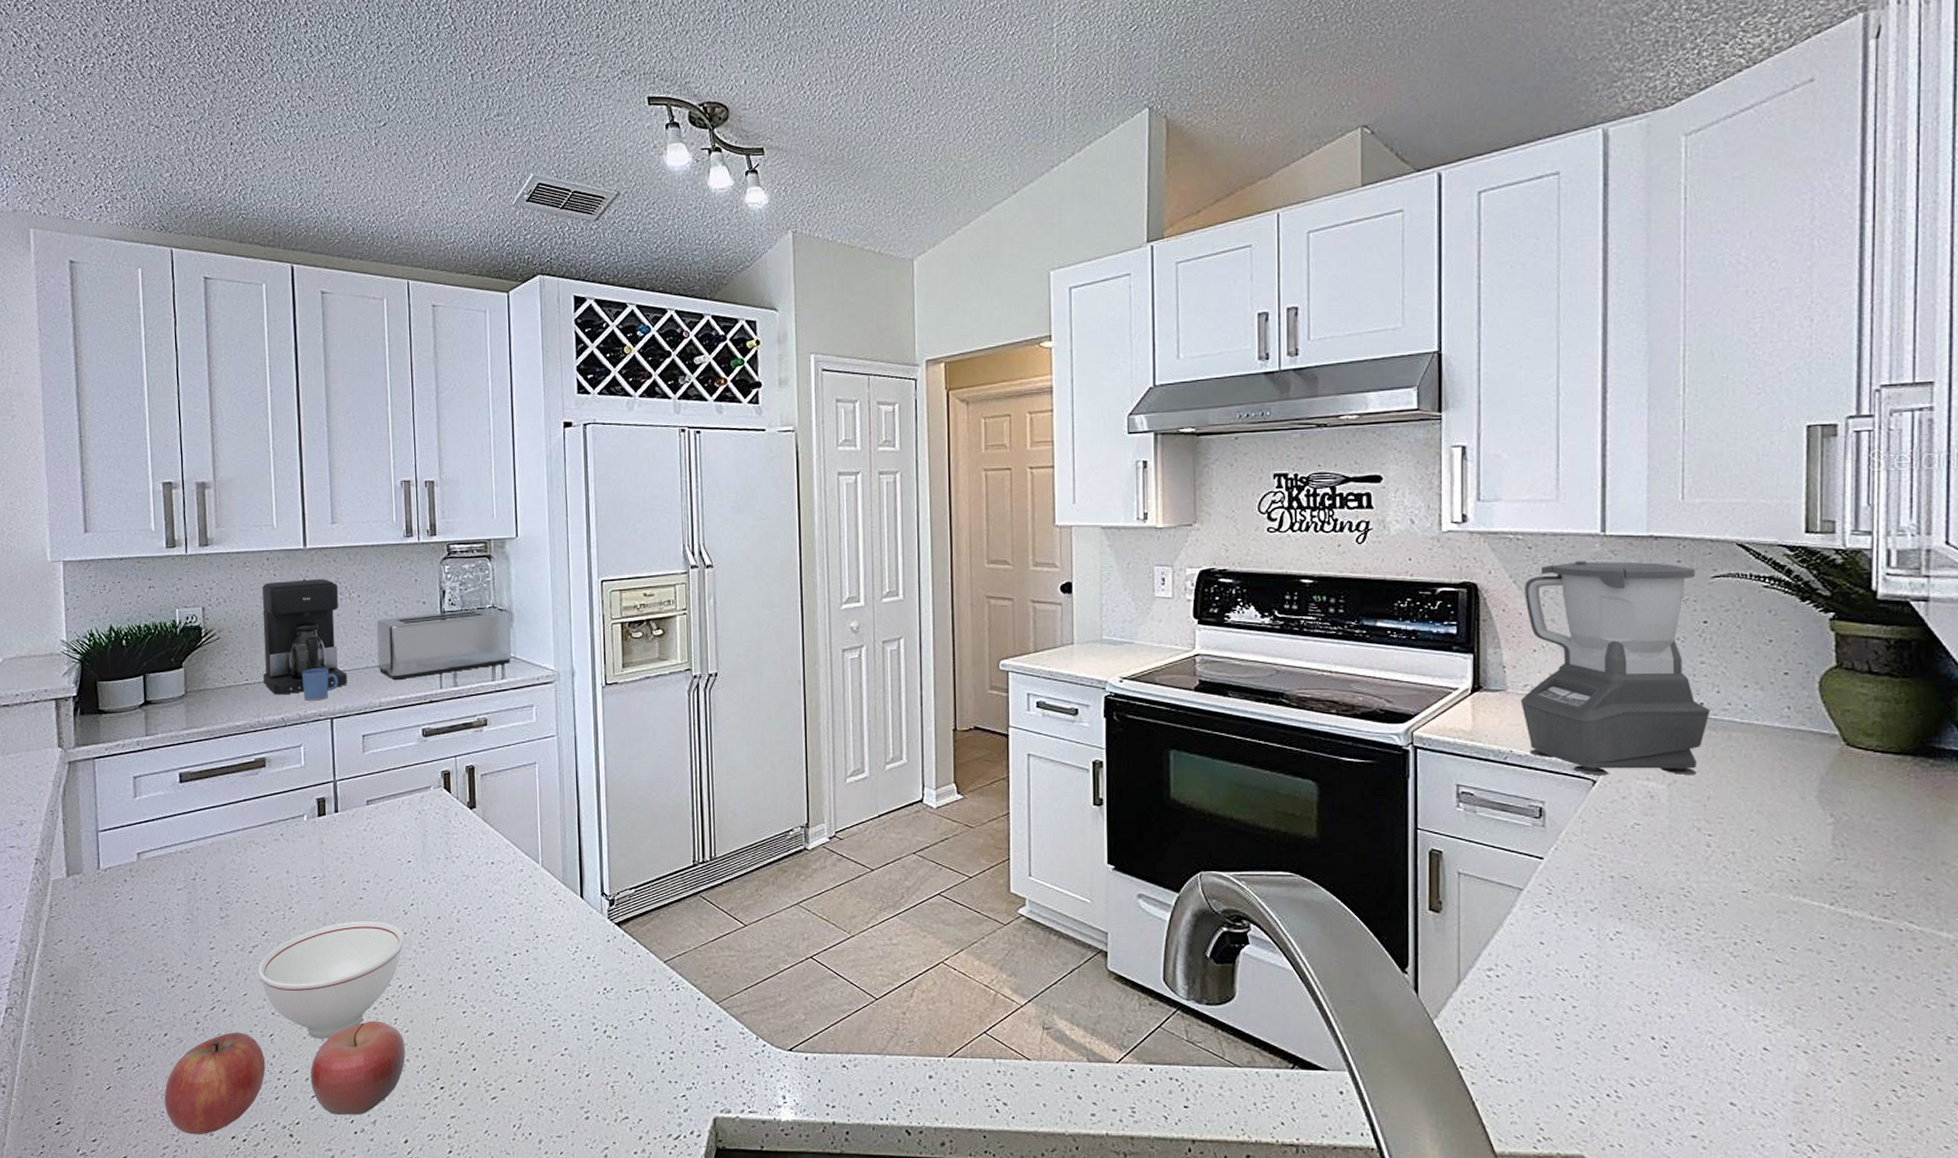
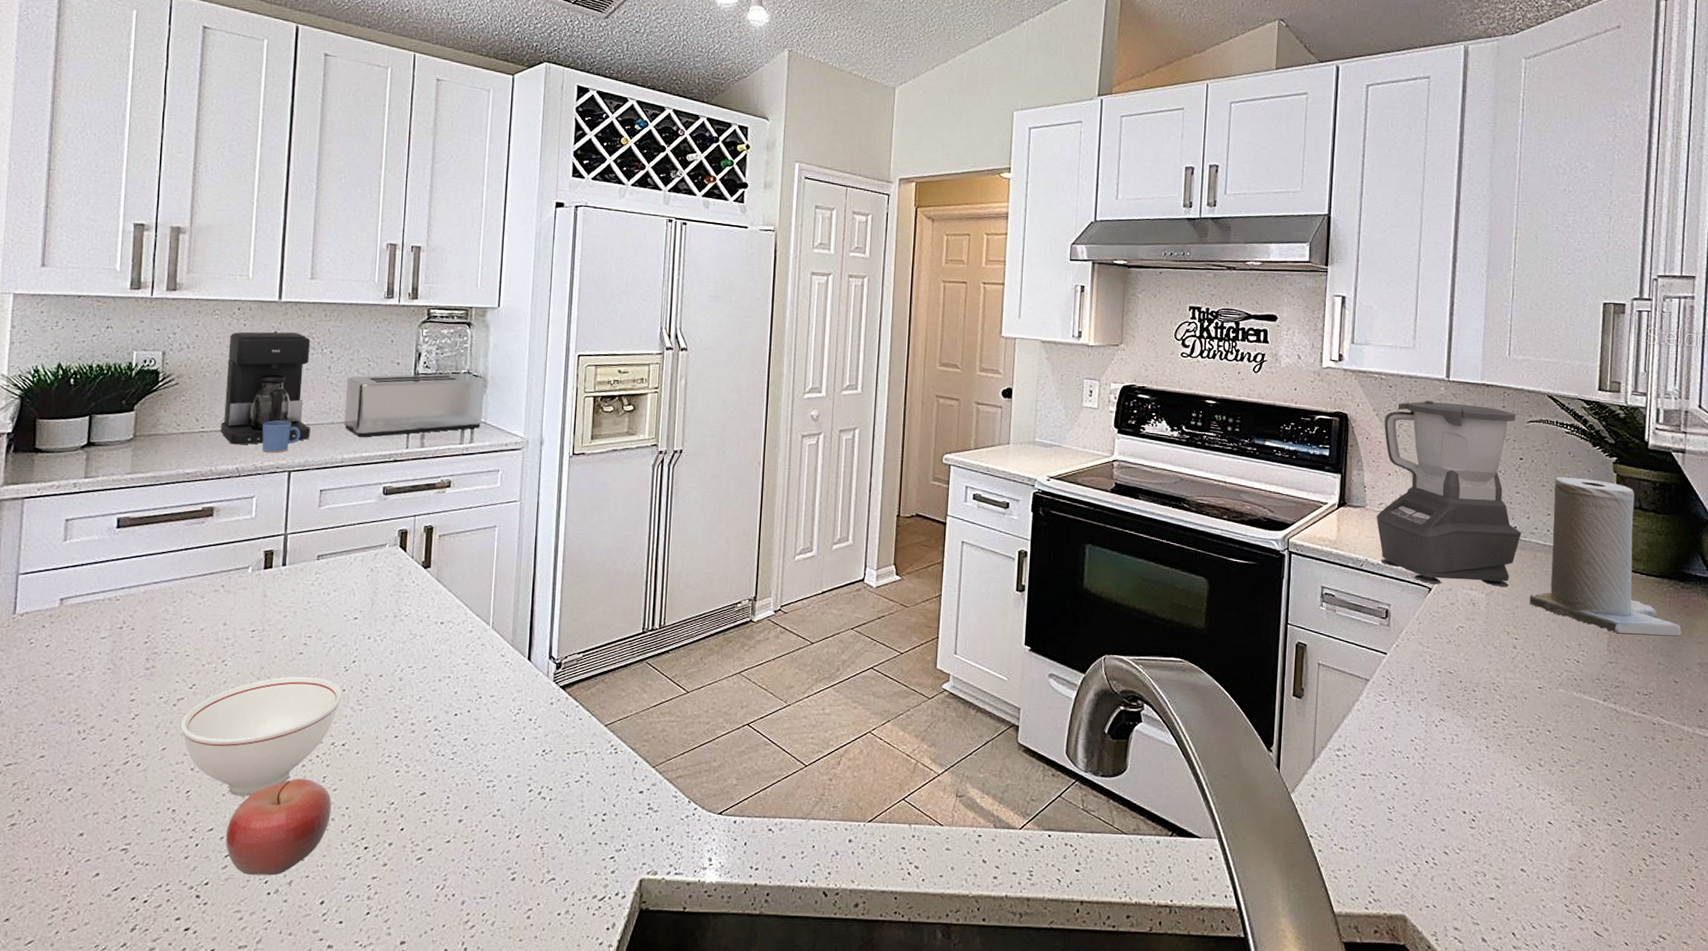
fruit: present [164,1032,266,1135] -> none [60,788,178,896]
paper towel: none [1724,640,1933,825] -> present [1529,476,1682,637]

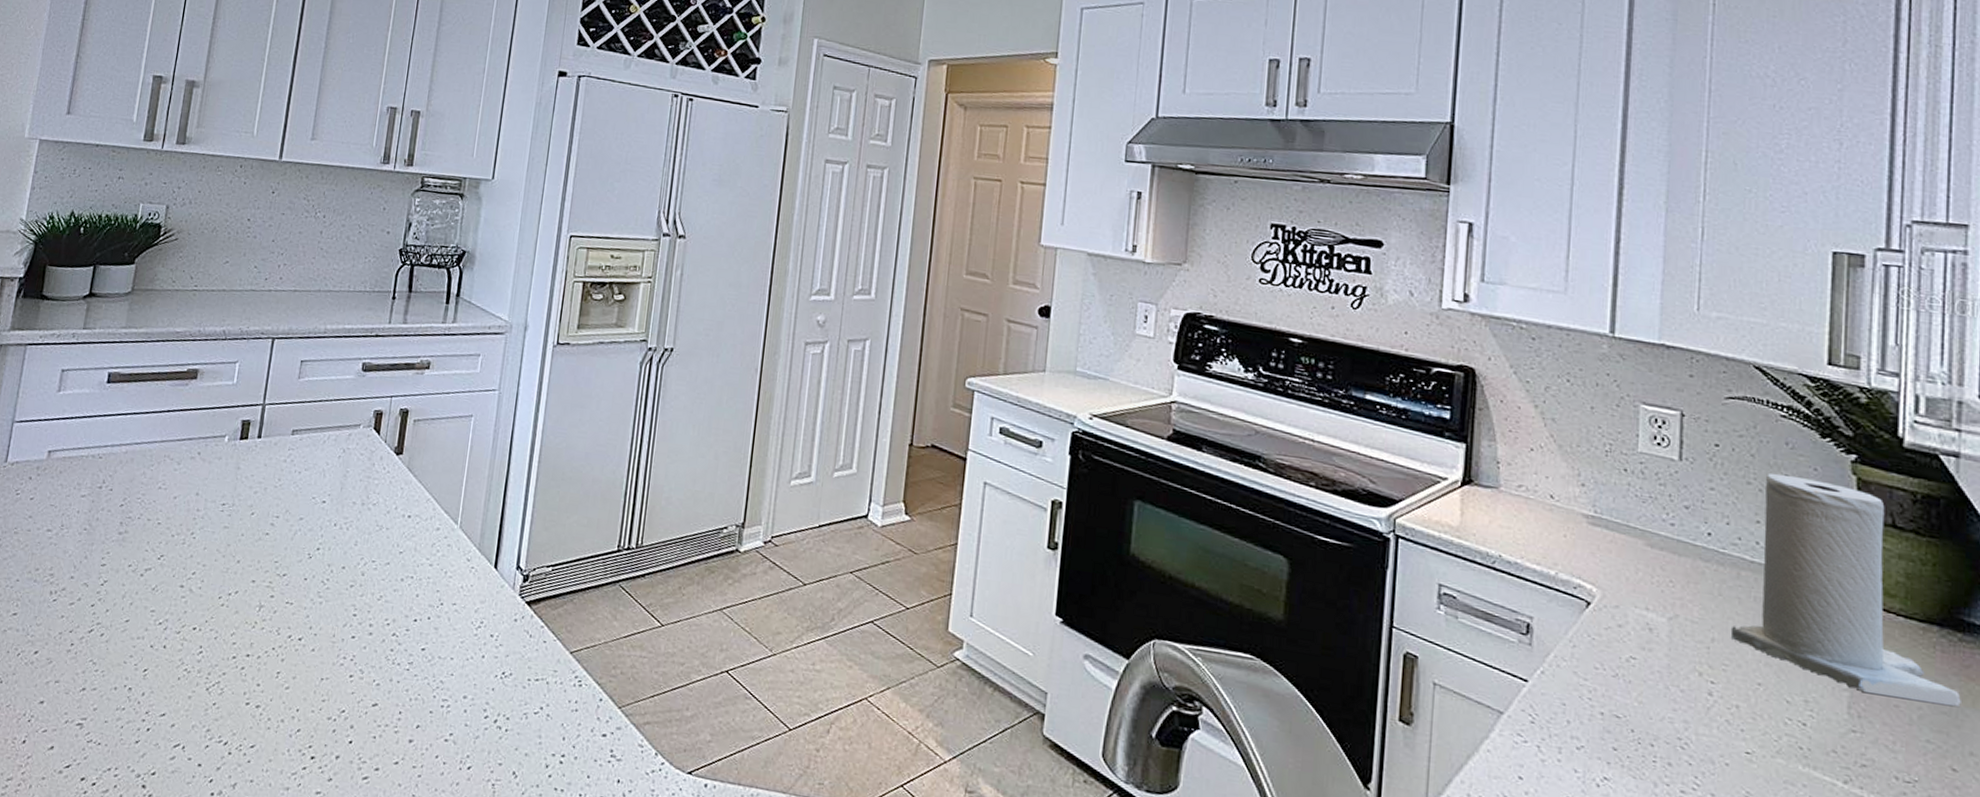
bowl: present [180,676,343,796] -> none [145,557,305,684]
coffee maker: present [221,332,311,445] -> none [212,190,306,307]
fruit: present [225,778,332,876] -> none [175,670,283,775]
mug: present [262,420,301,454] -> none [249,283,288,318]
toaster: present [344,373,486,437] -> none [330,243,474,309]
blender: present [1376,401,1521,587] -> none [1513,360,1718,612]

